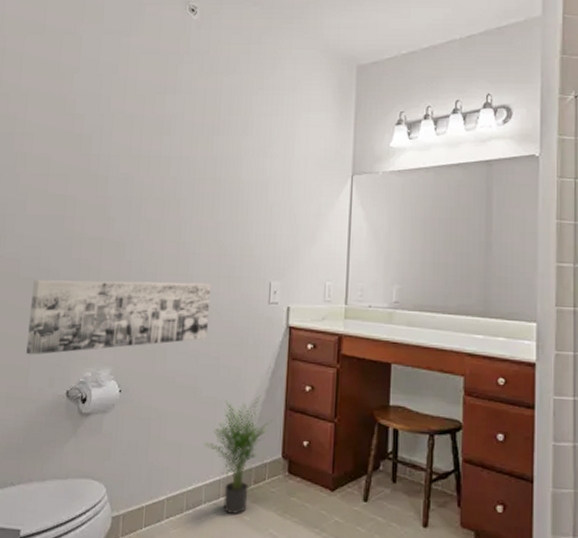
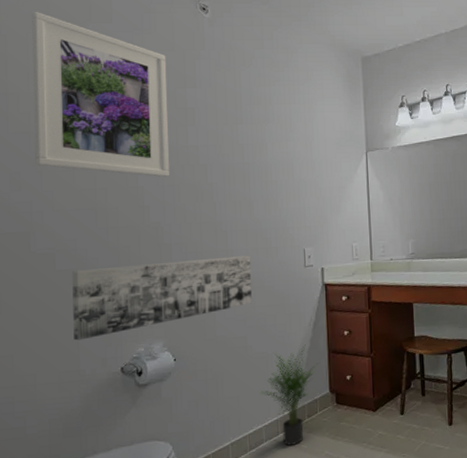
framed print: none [15,12,150,189] -> present [32,11,169,178]

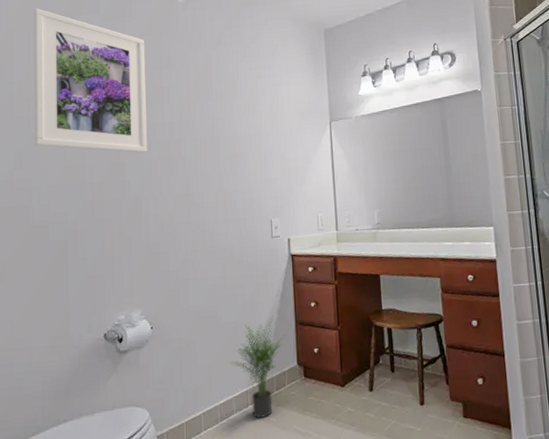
wall art: present [72,255,253,341] -> none [63,226,223,308]

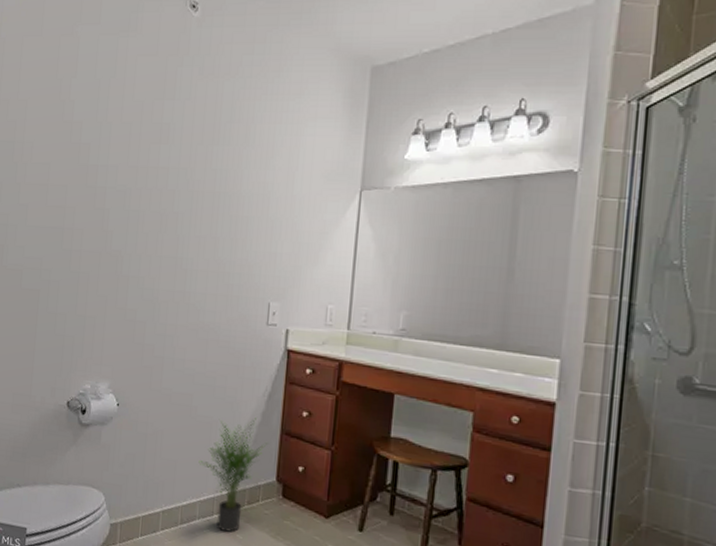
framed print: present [33,8,147,153] -> none [16,12,149,201]

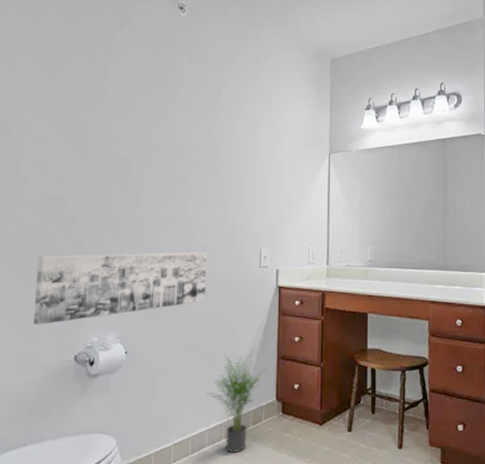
wall art: none [29,291,209,365] -> present [34,252,208,325]

